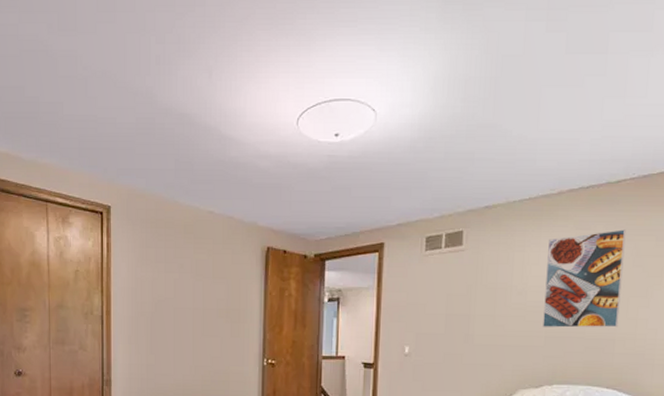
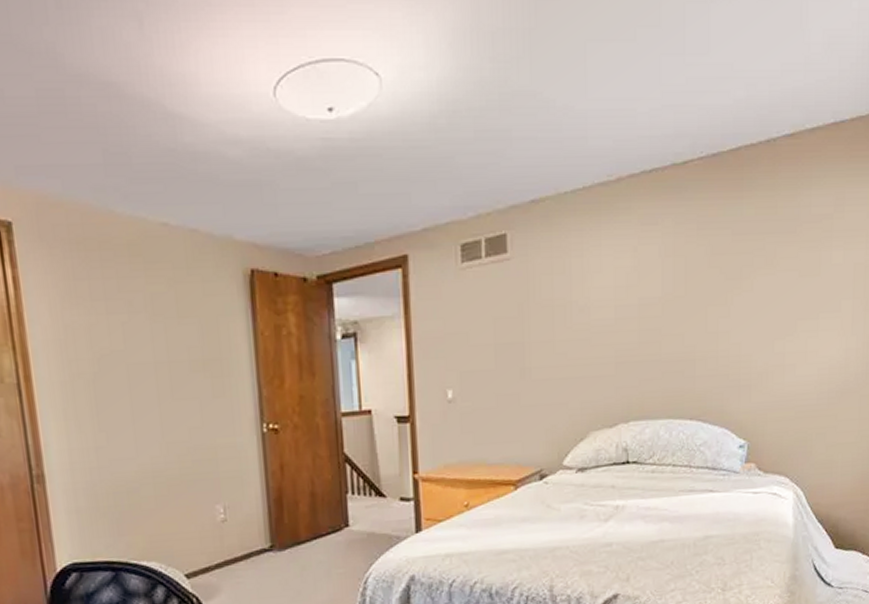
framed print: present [543,229,626,328] -> none [611,222,698,353]

